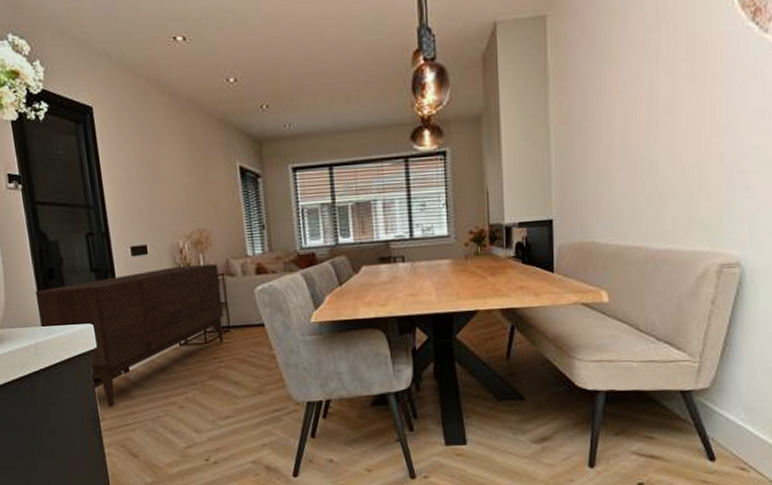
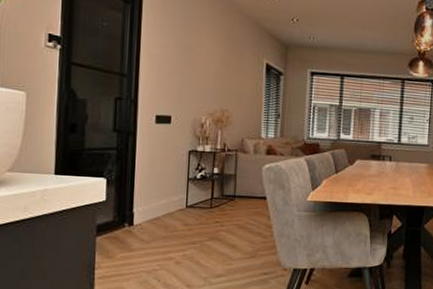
sideboard: present [35,264,224,408] -> none [52,138,234,257]

